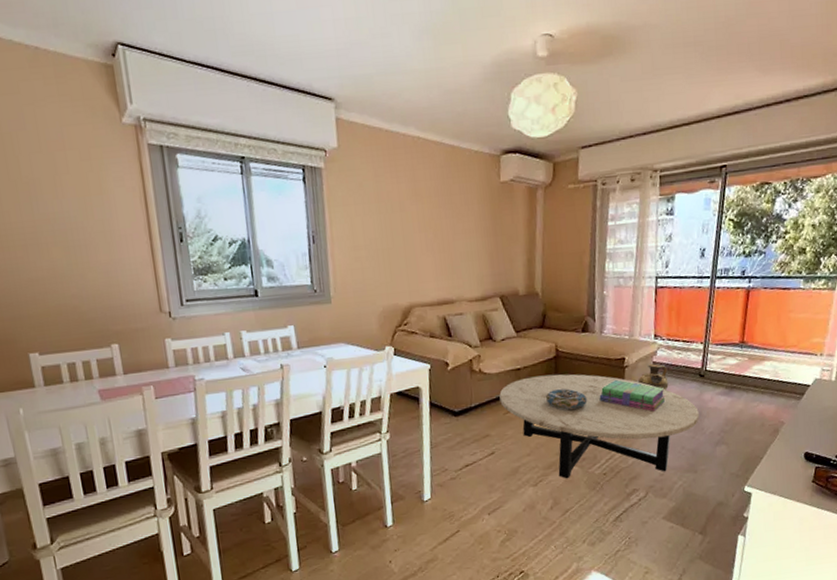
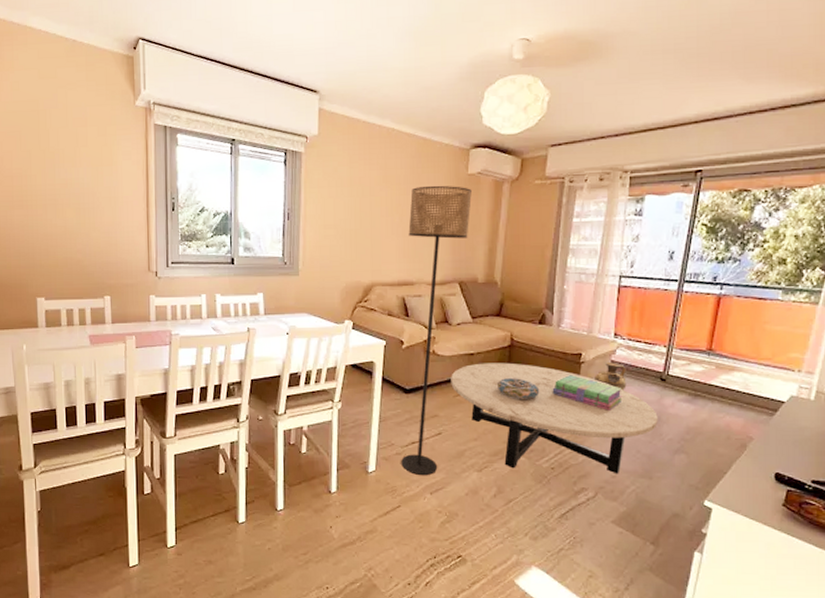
floor lamp: none [443,195,506,498] -> present [401,185,472,476]

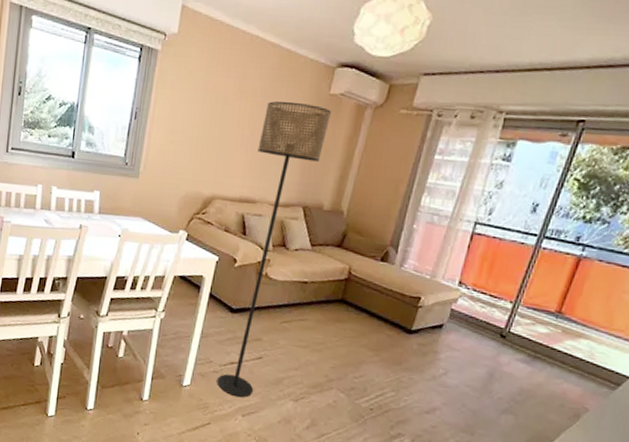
coffee table: present [451,362,658,474] -> none [279,292,491,425]
decorative bowl: present [496,377,540,400] -> none [326,311,371,338]
stack of books: present [552,375,623,411] -> none [383,318,458,360]
ceramic jug: present [594,361,627,391] -> none [430,309,466,341]

